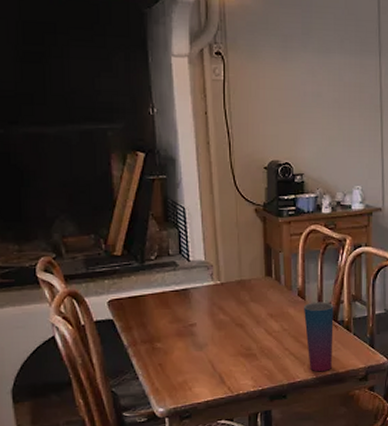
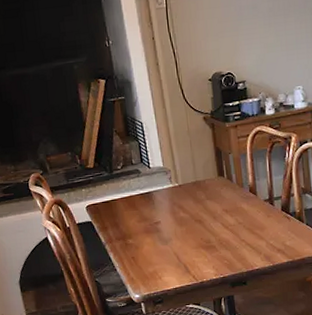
cup: present [303,302,334,372] -> none [255,196,287,260]

